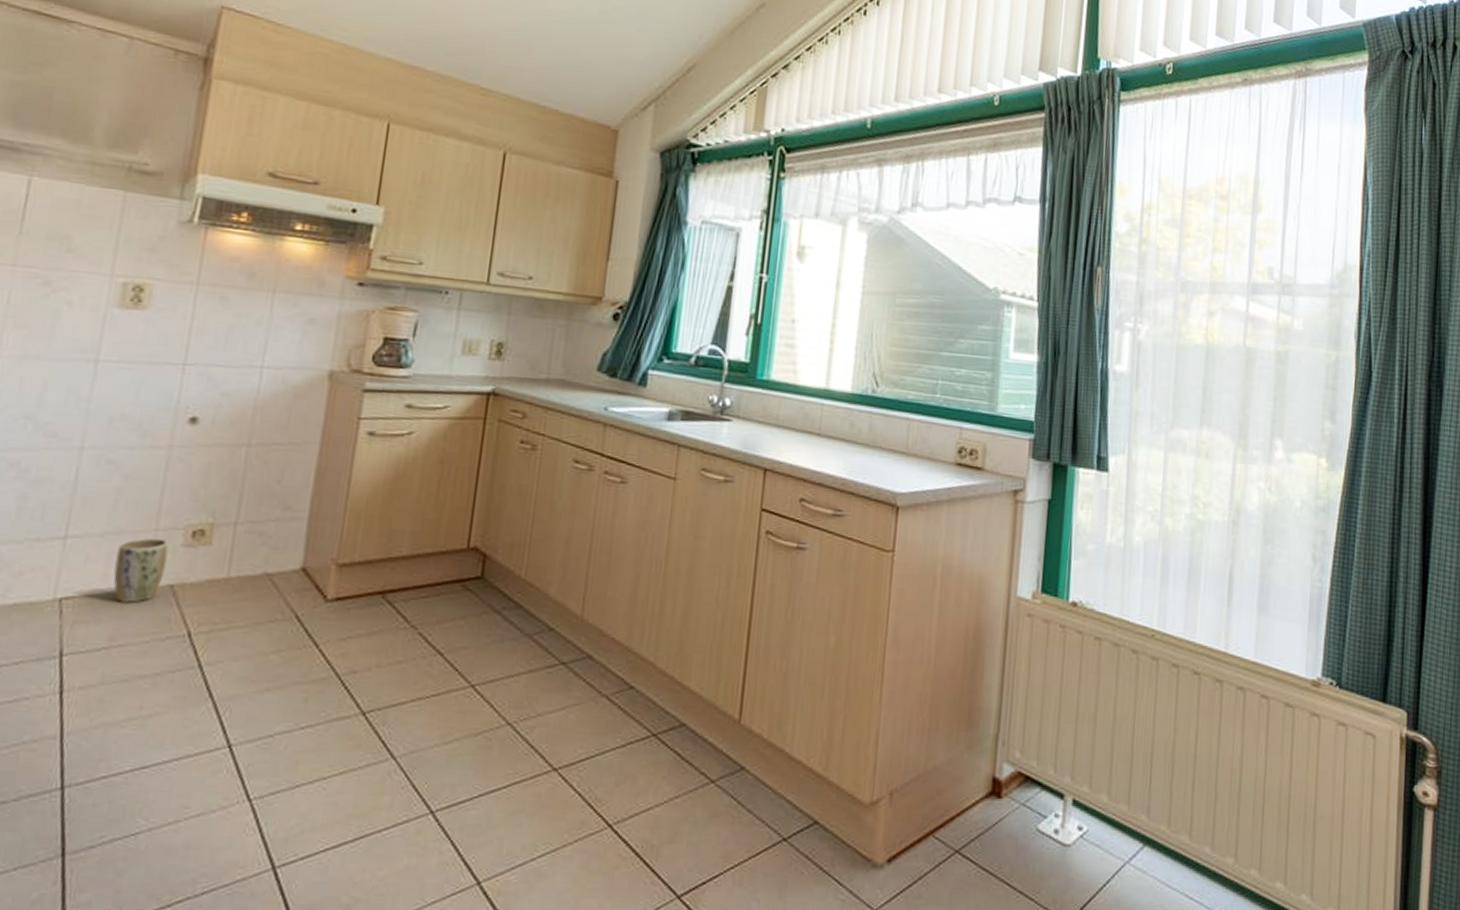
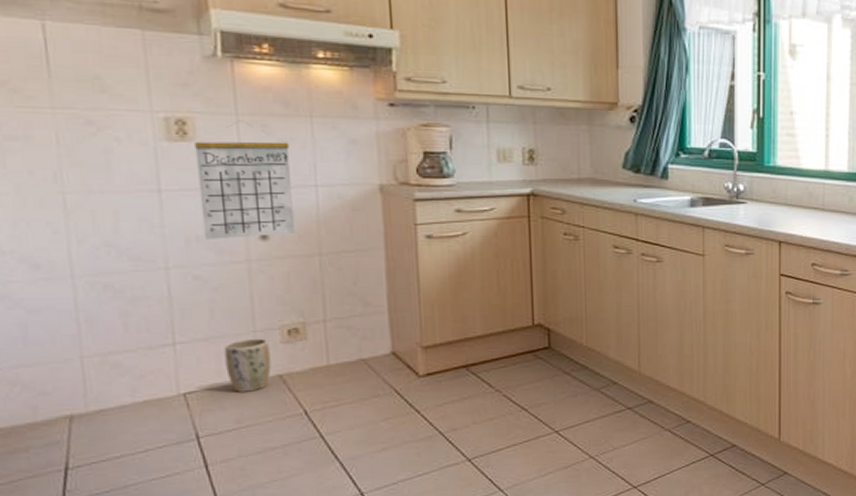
calendar: none [129,290,245,420] -> present [195,120,296,240]

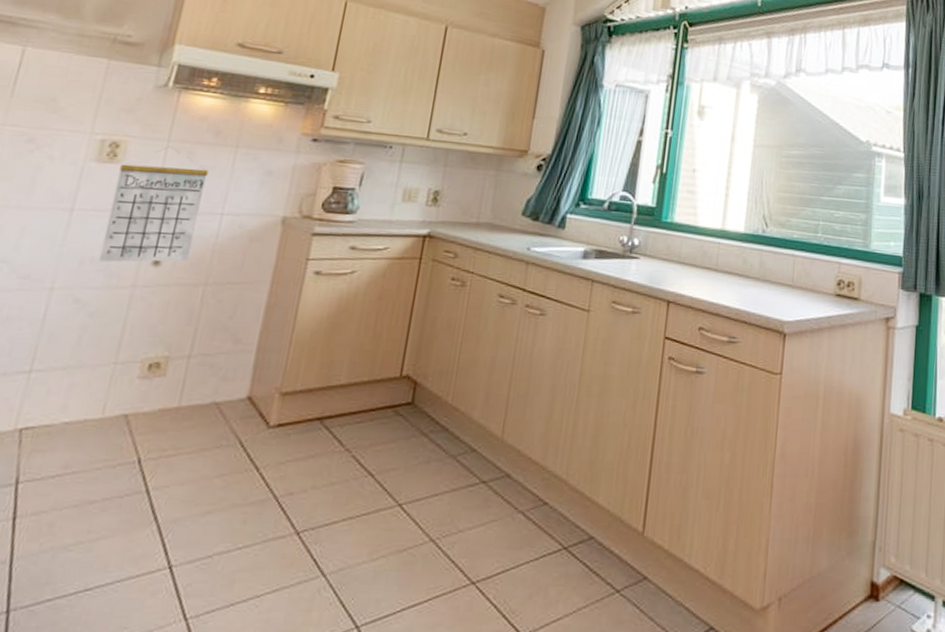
plant pot: present [224,338,271,392] -> none [71,370,126,432]

